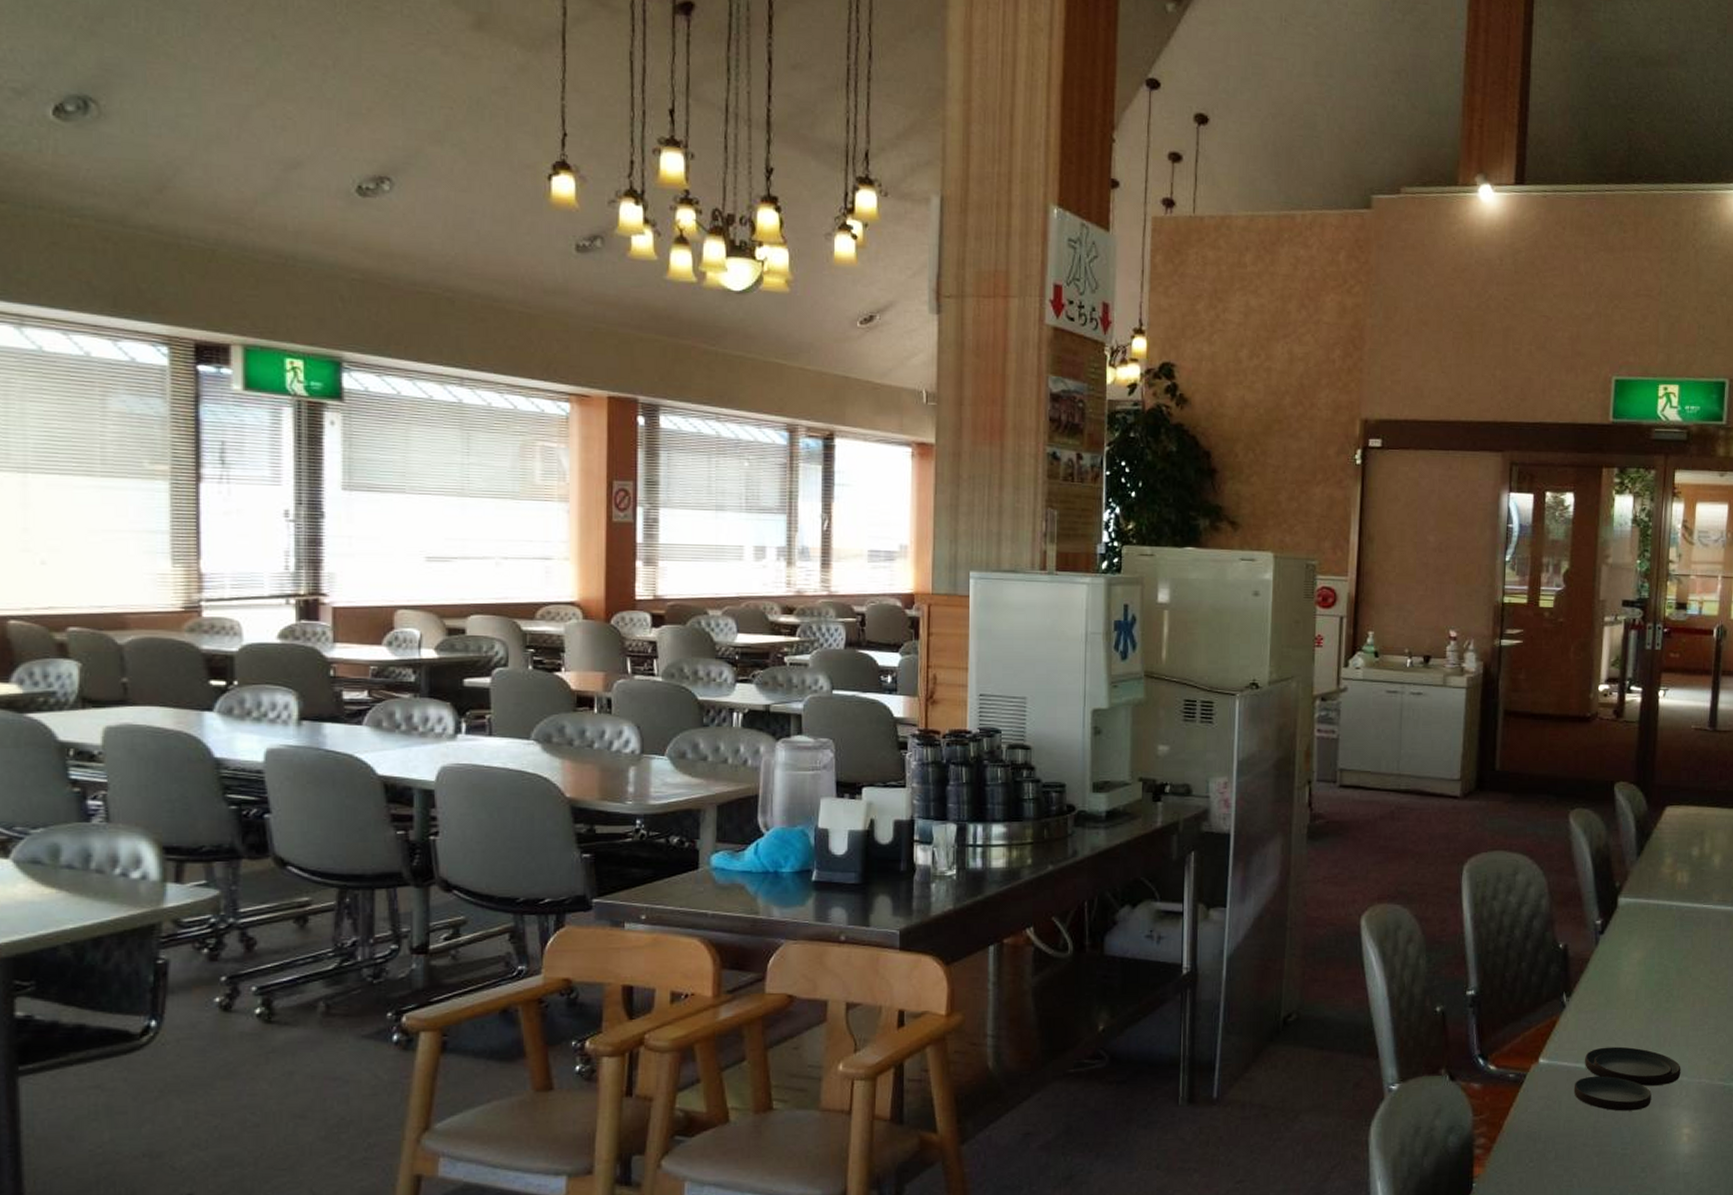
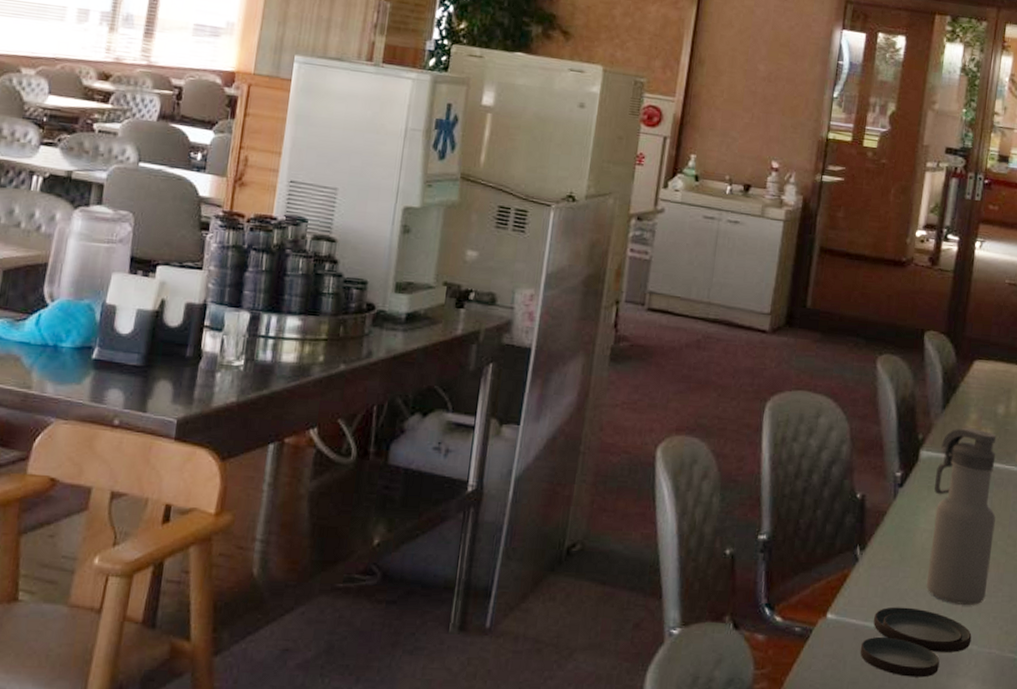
water bottle: none [1633,871,1697,1040] -> present [926,427,997,605]

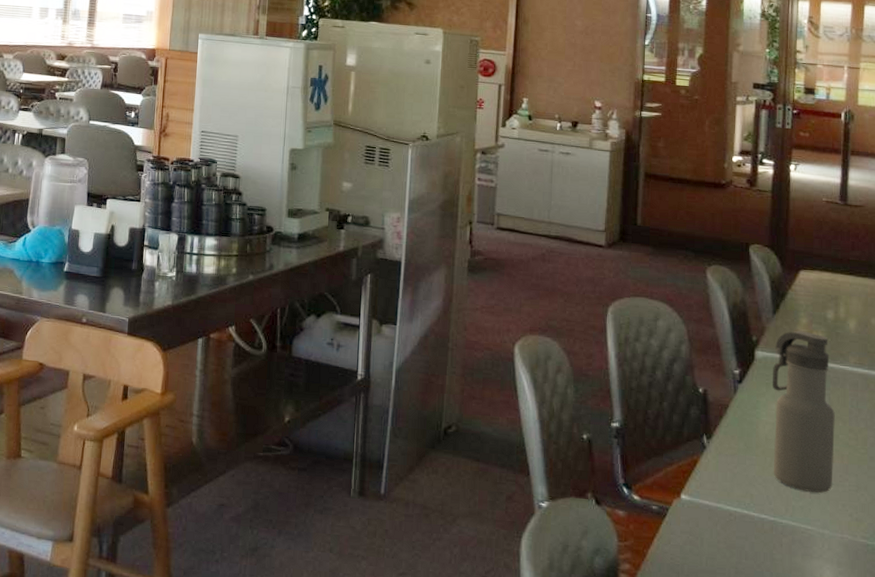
plate: present [860,606,972,678] -> none [715,491,822,557]

